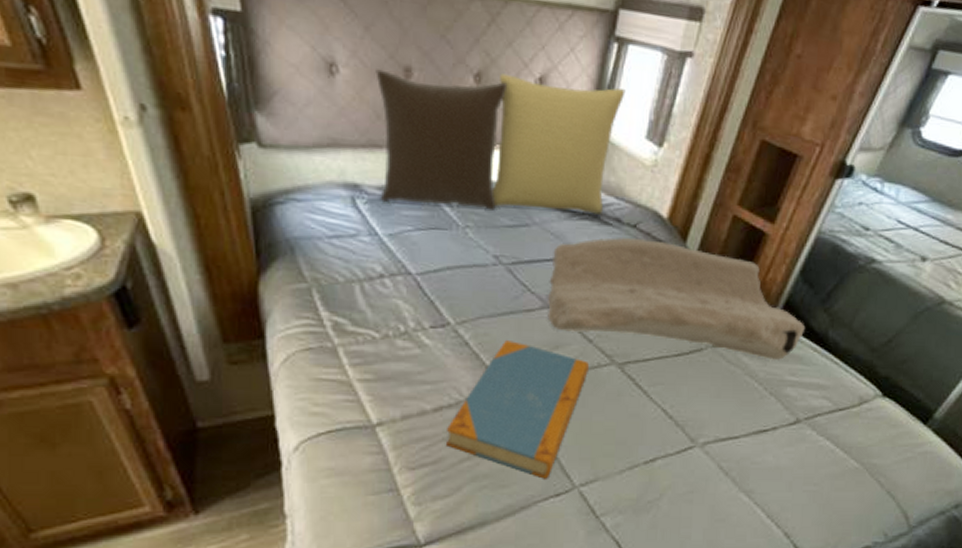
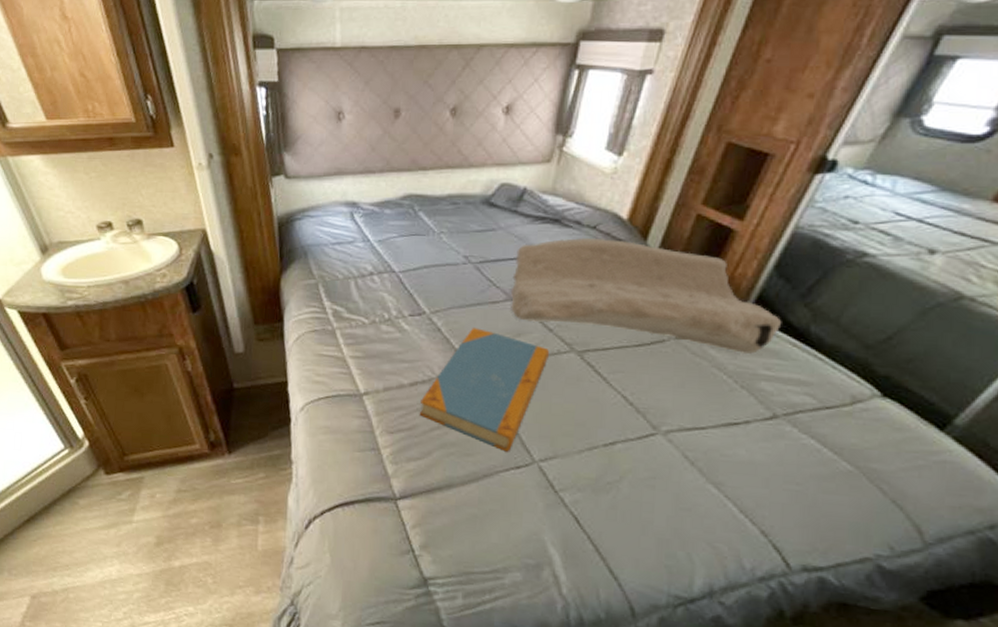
pillow: present [375,69,508,210] -> none [372,113,479,218]
pillow: present [491,73,626,215] -> none [463,106,586,218]

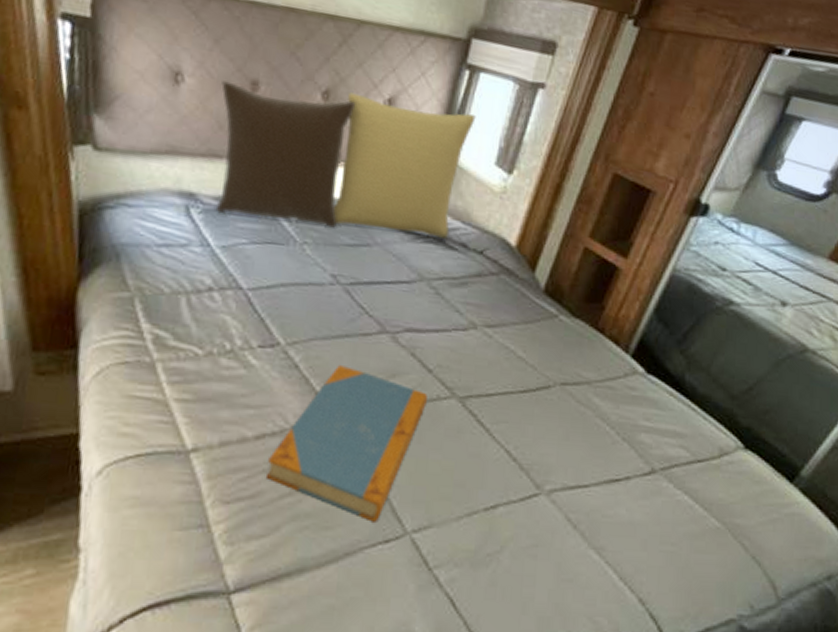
pillow: none [372,113,479,218] -> present [215,80,356,228]
pillow: none [463,106,586,218] -> present [333,92,476,239]
towel: present [511,237,782,355] -> none [385,263,661,404]

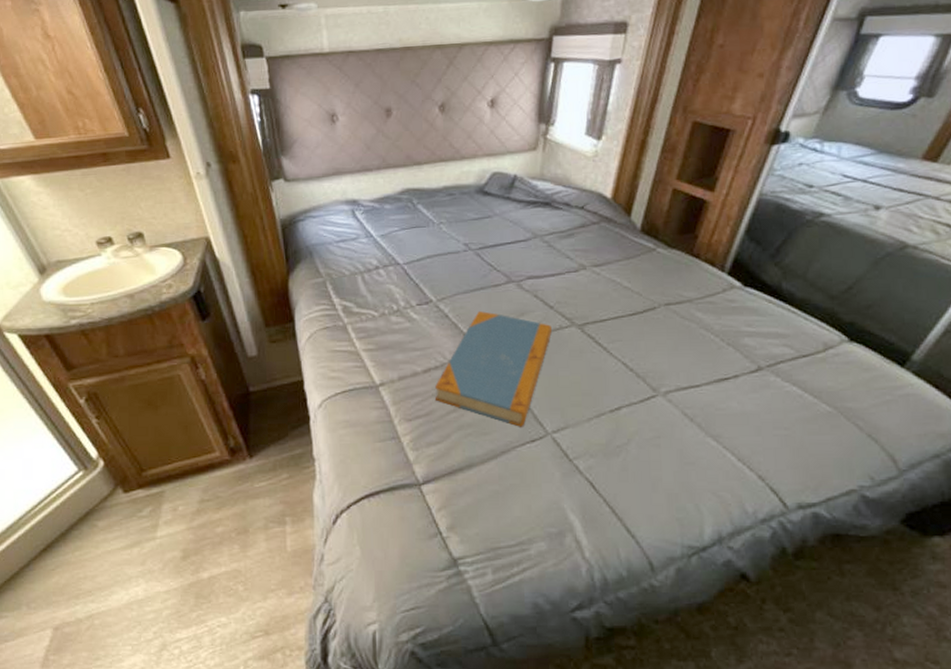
pillow: present [215,80,356,228] -> none [365,108,466,212]
pillow: present [333,92,476,239] -> none [459,97,564,204]

